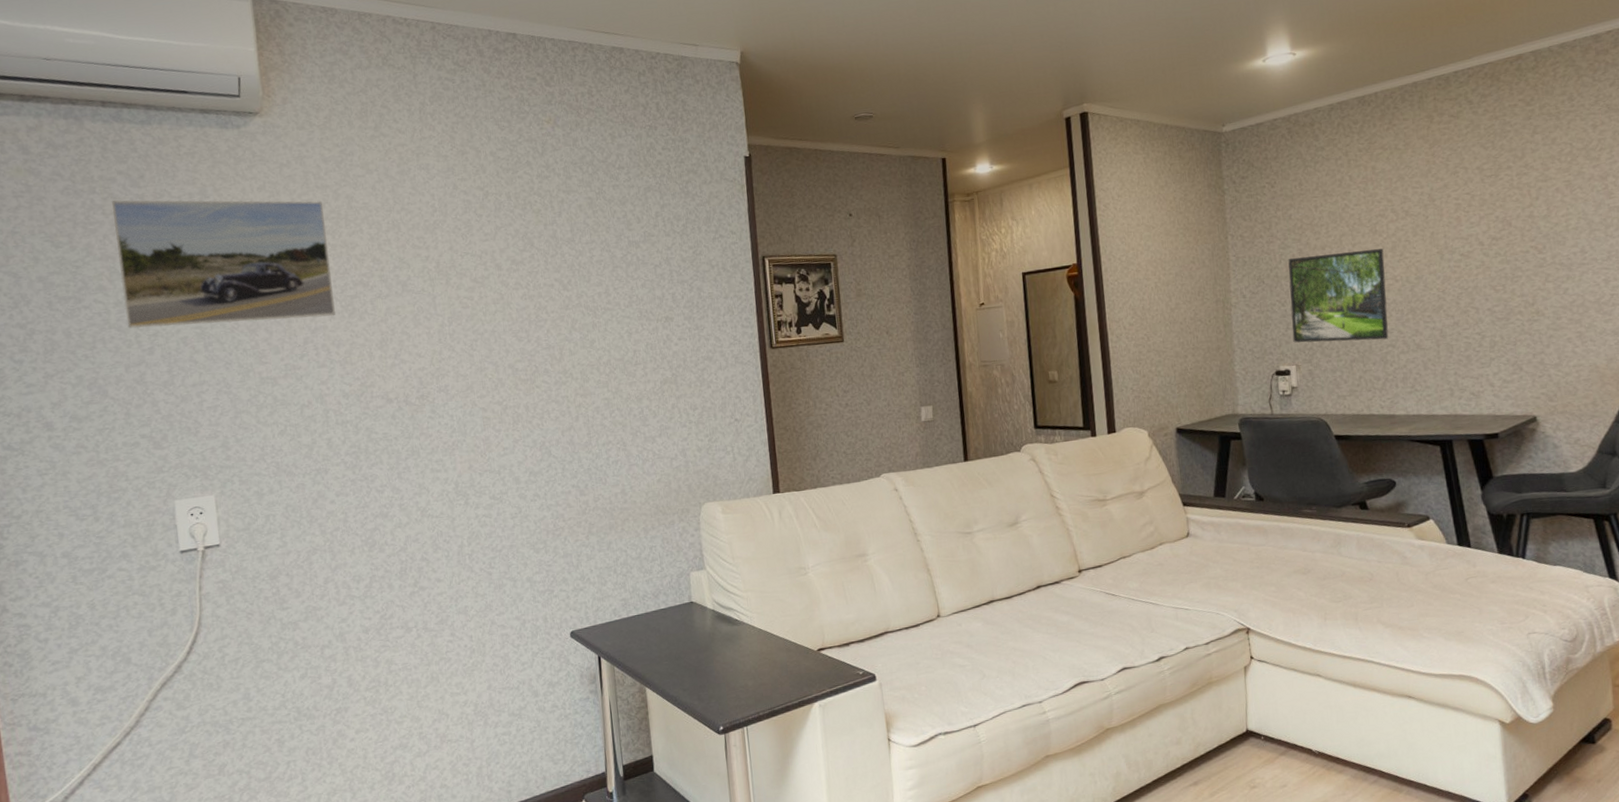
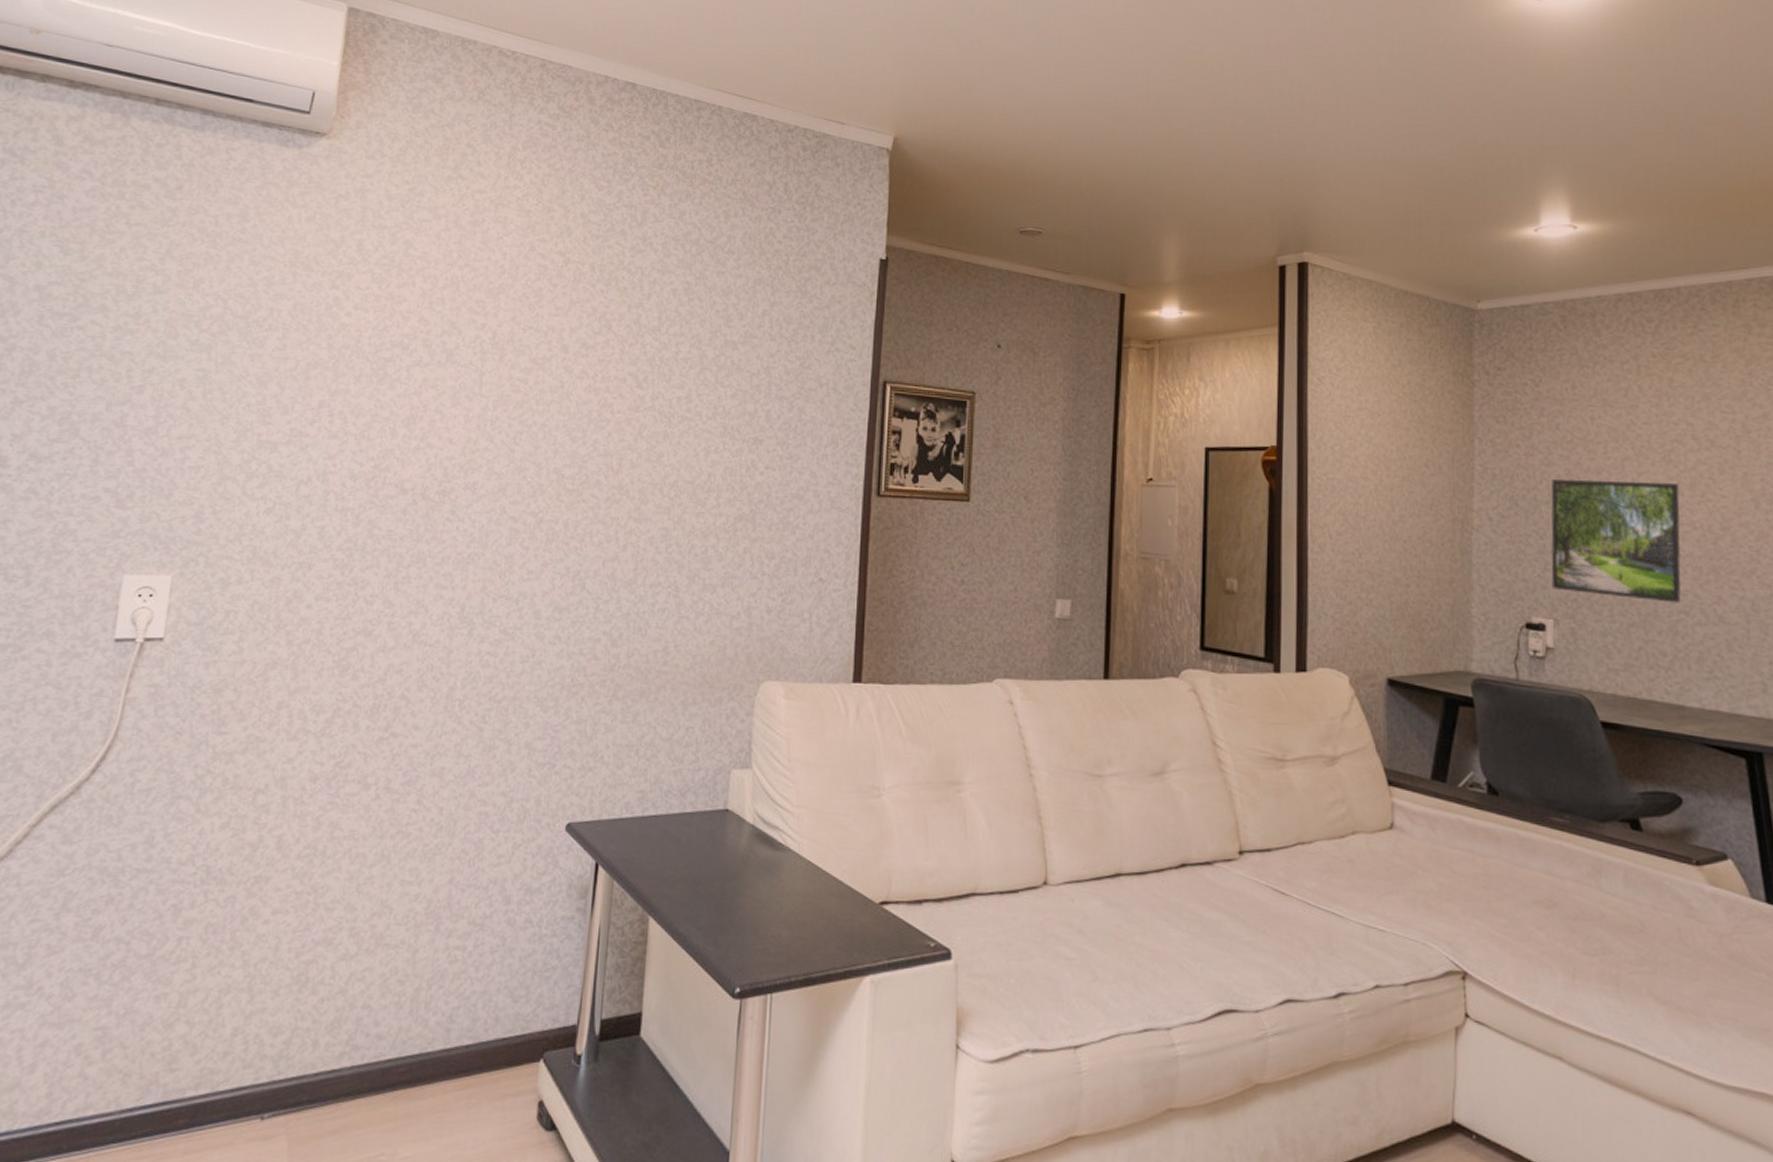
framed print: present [111,200,335,329] -> none [121,211,377,378]

